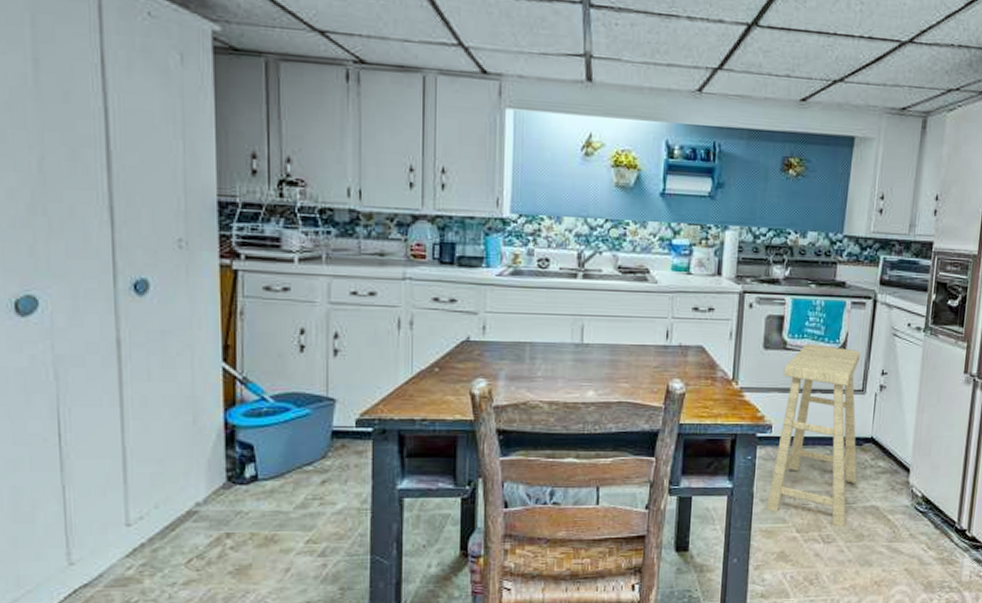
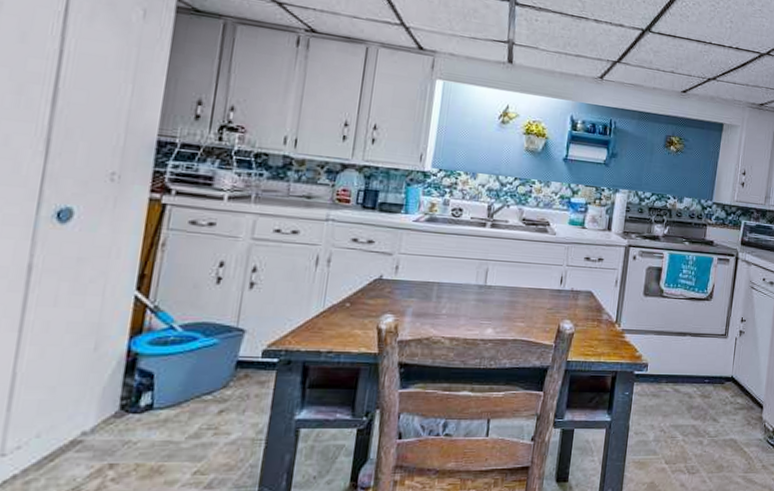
stool: present [766,344,860,527] -> none [640,293,724,459]

